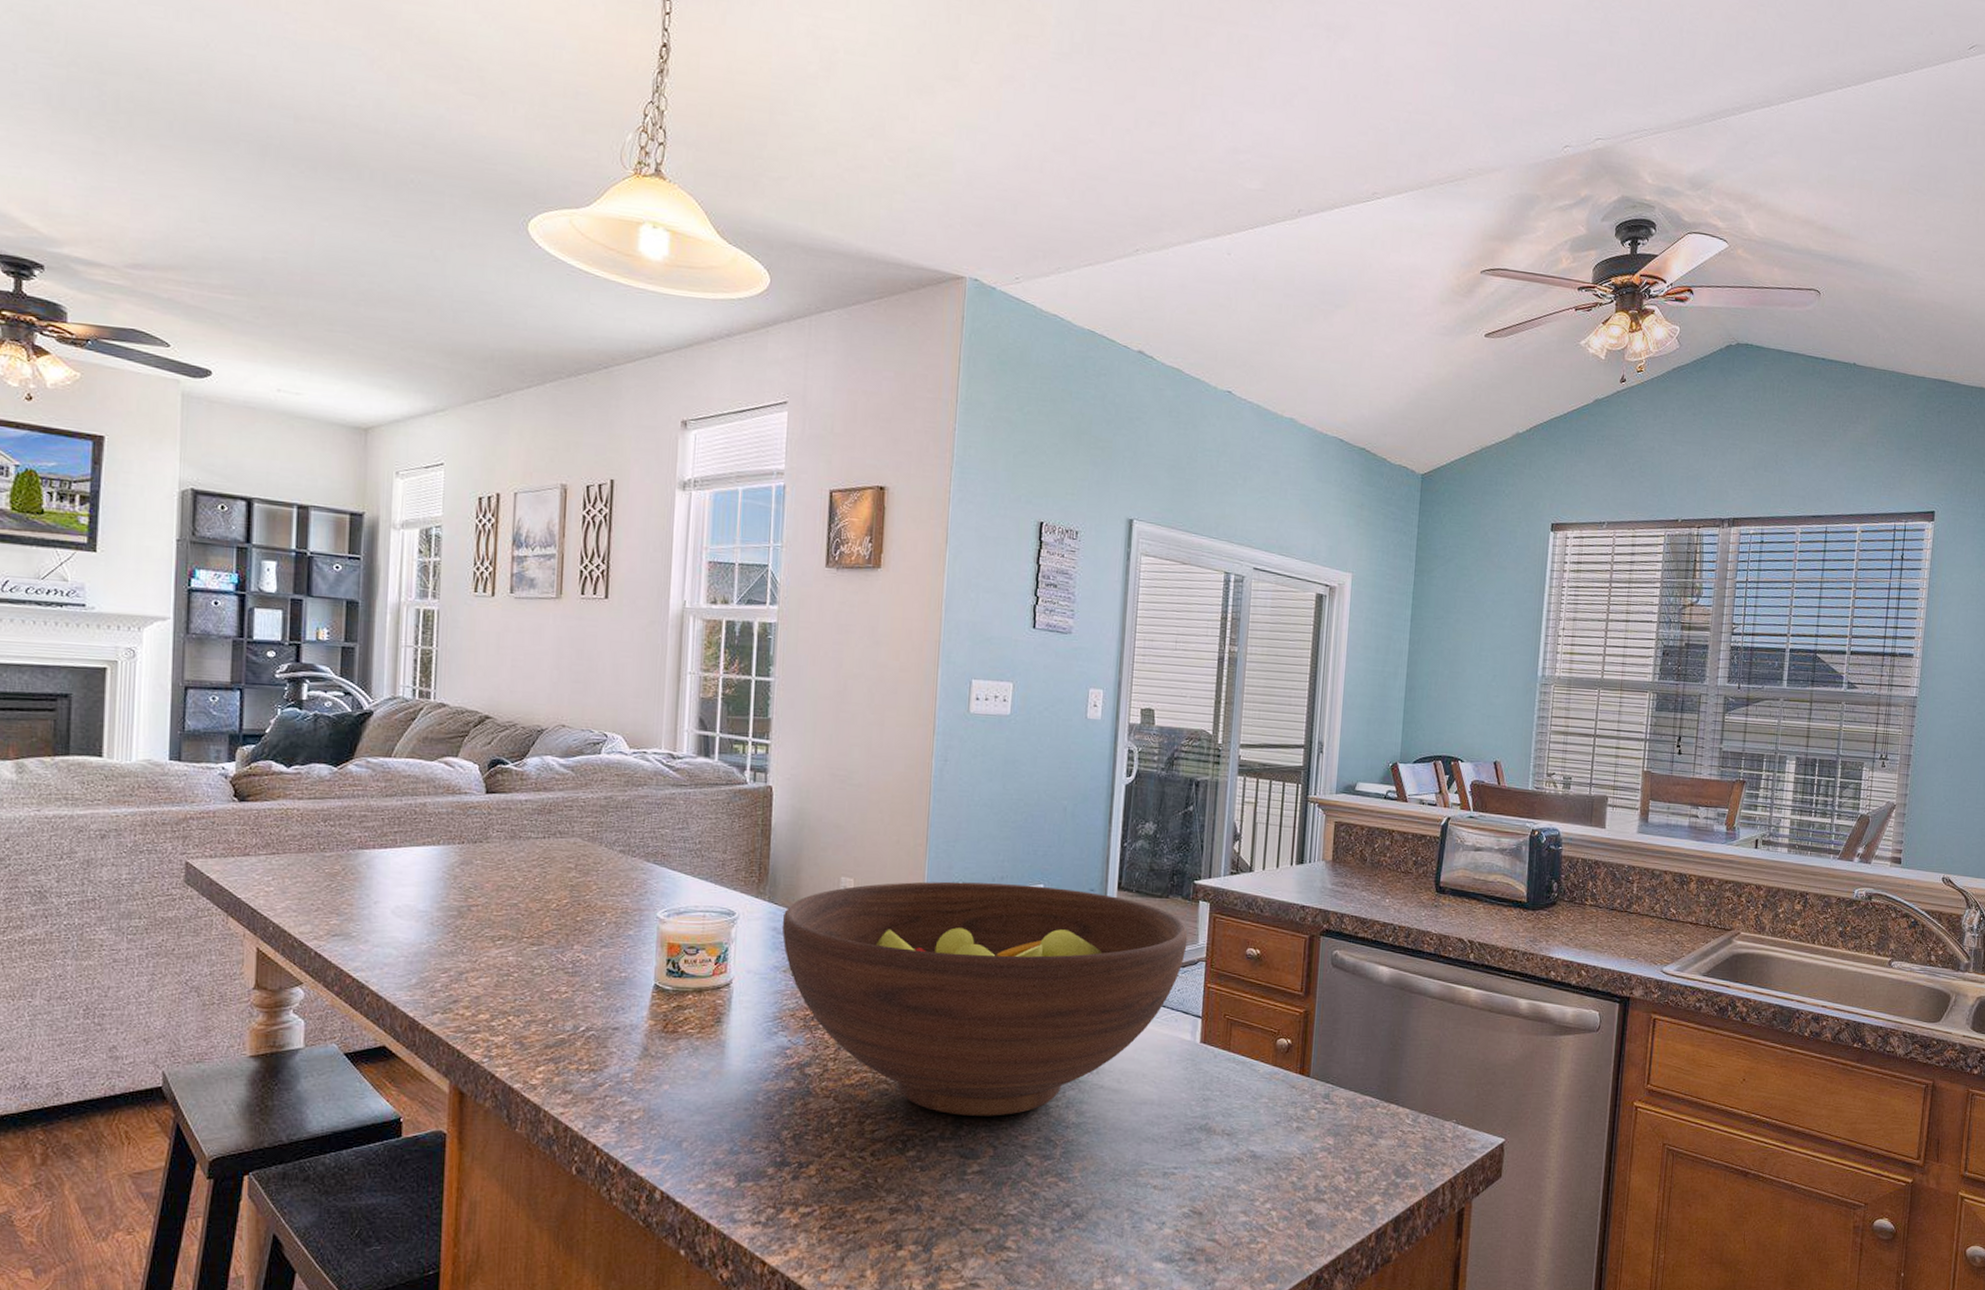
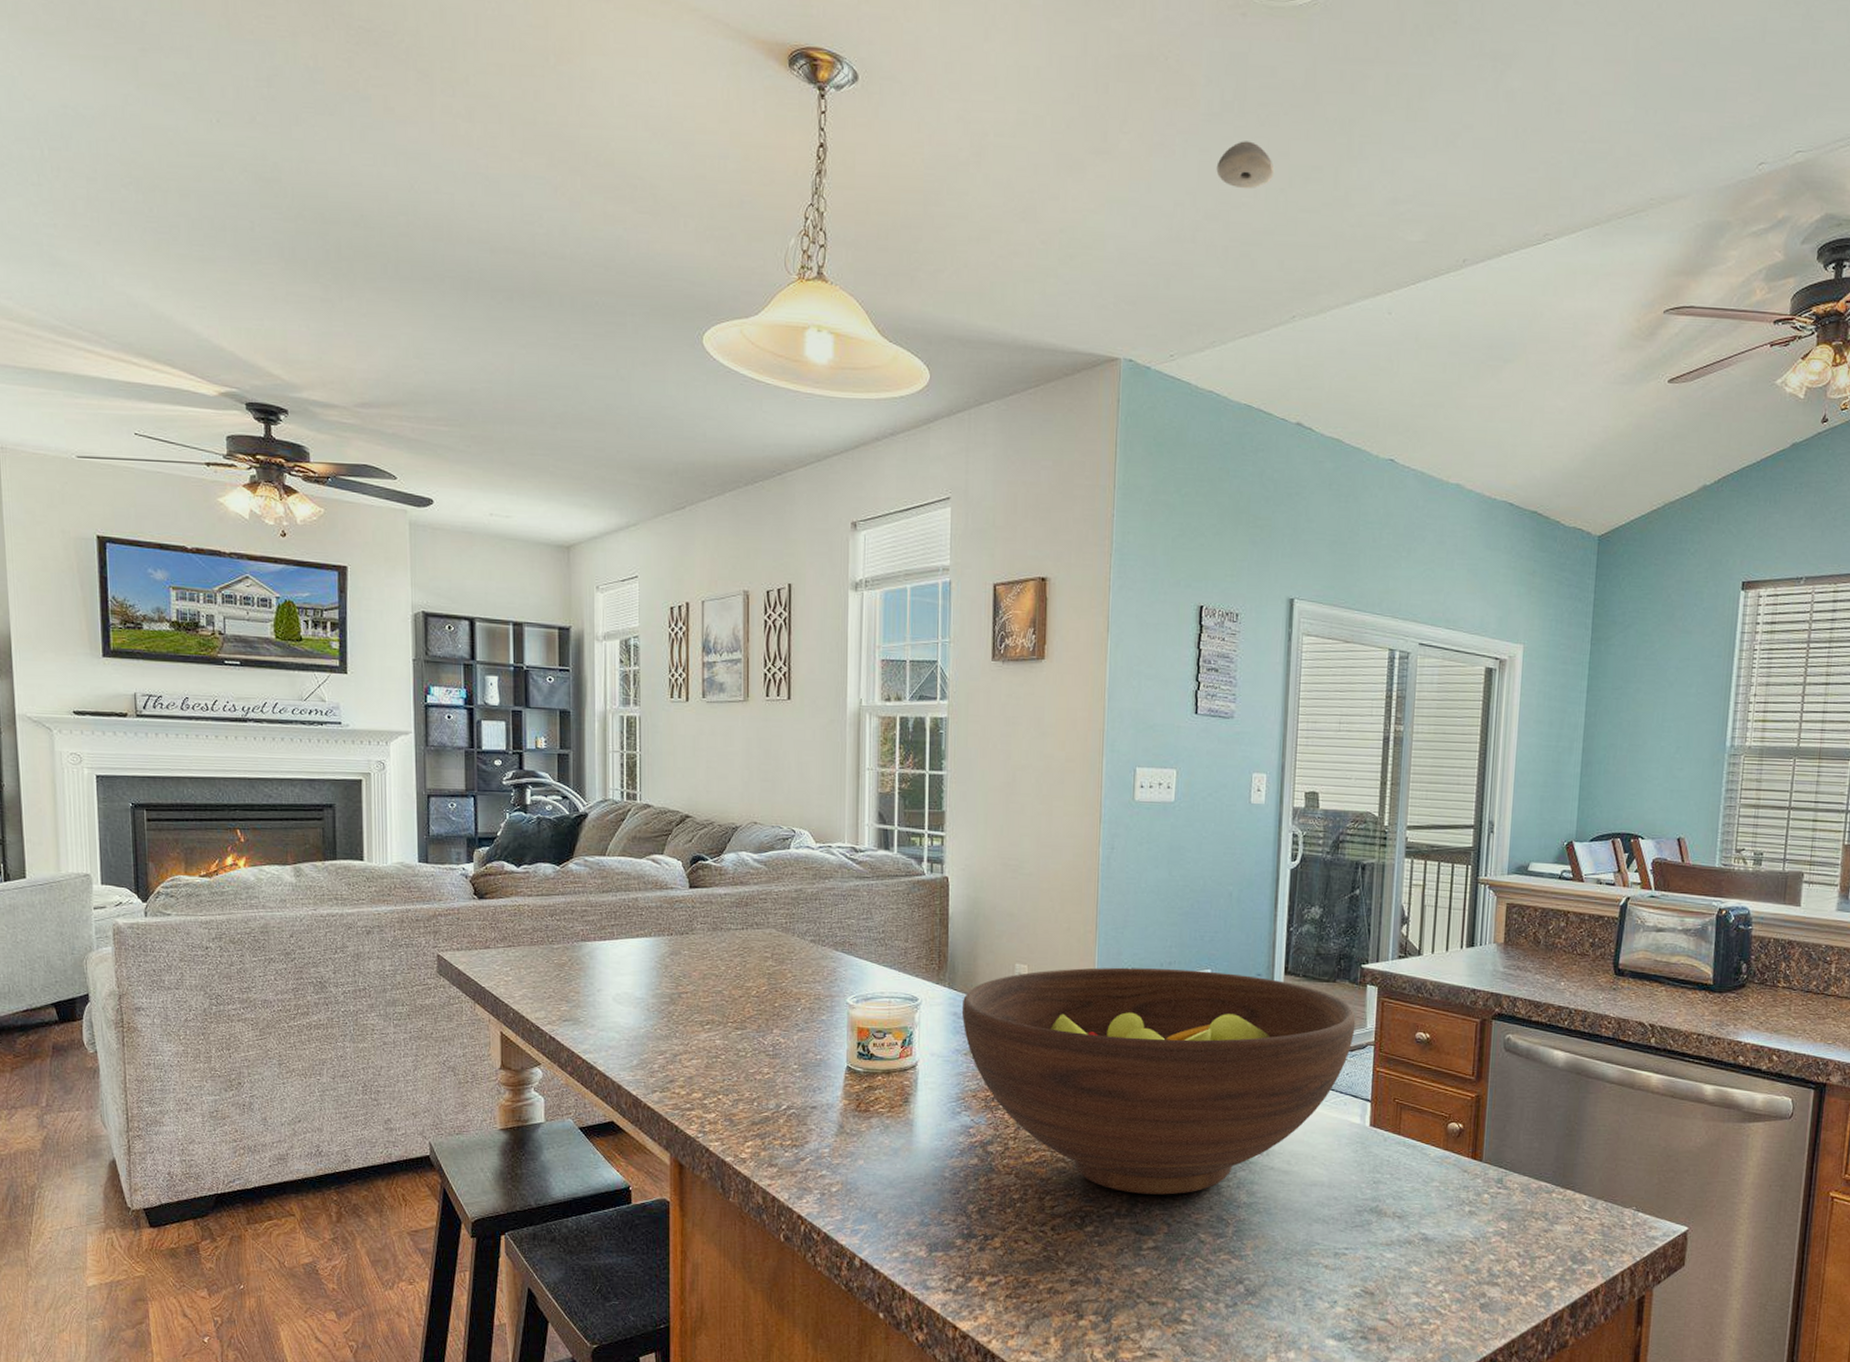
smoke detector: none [1064,81,1121,127] -> present [1216,141,1275,189]

